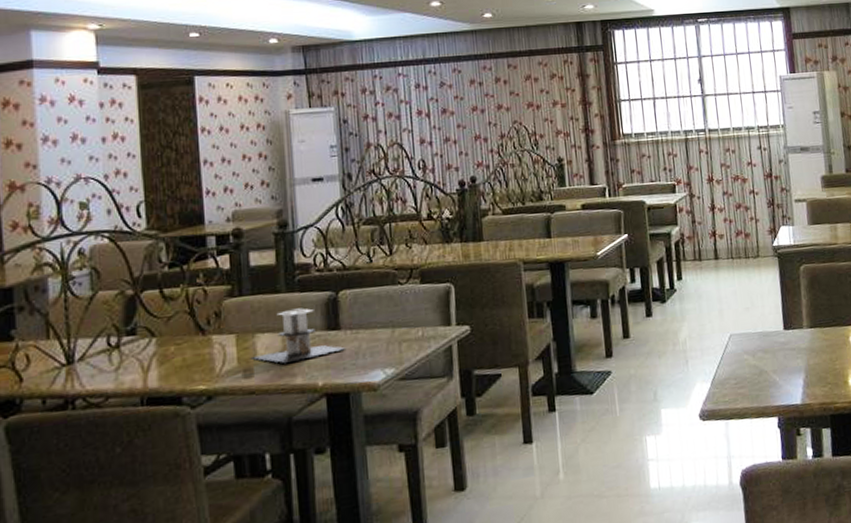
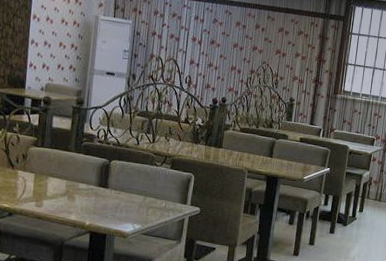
architectural model: present [252,308,345,363] -> none [43,165,109,204]

